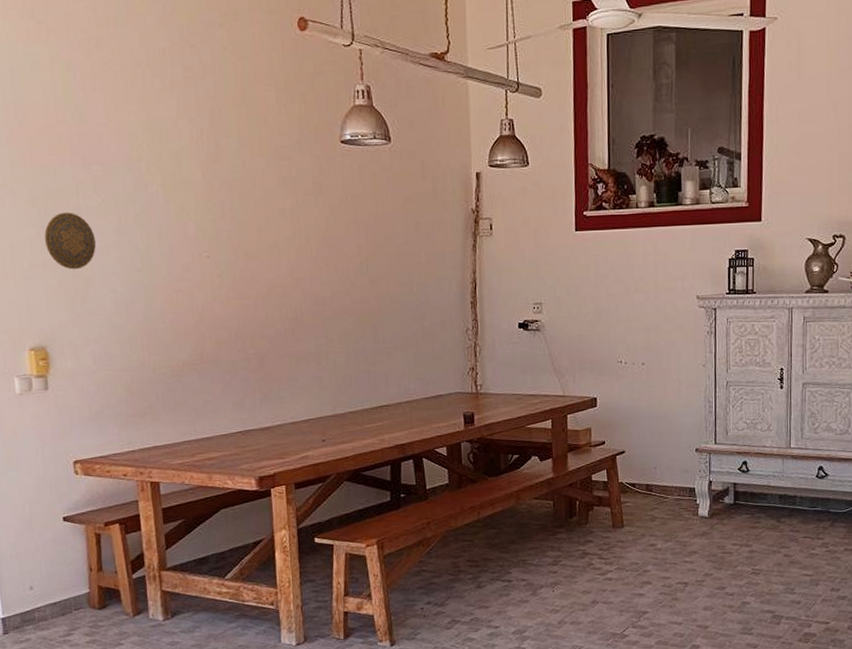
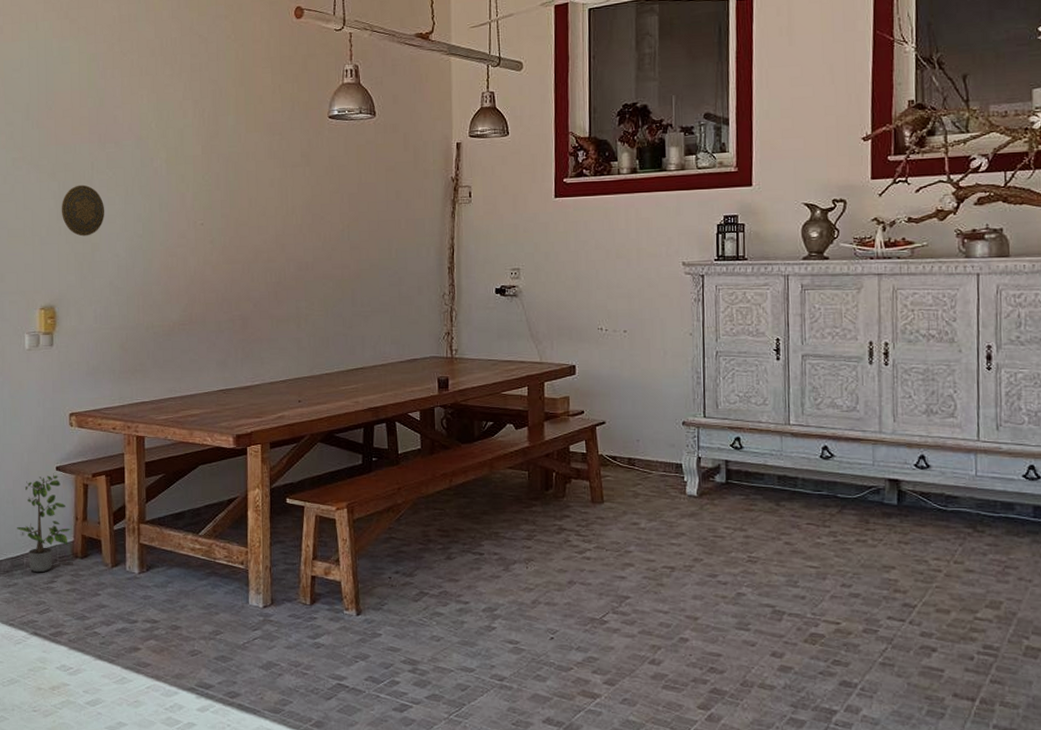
potted plant: none [24,524,86,627] -> present [17,473,71,573]

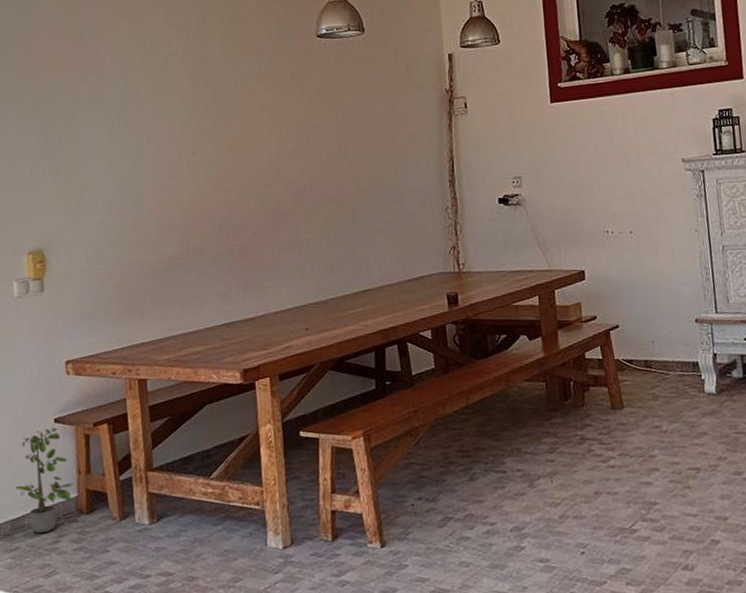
decorative plate: present [61,184,105,237] -> none [44,121,91,175]

